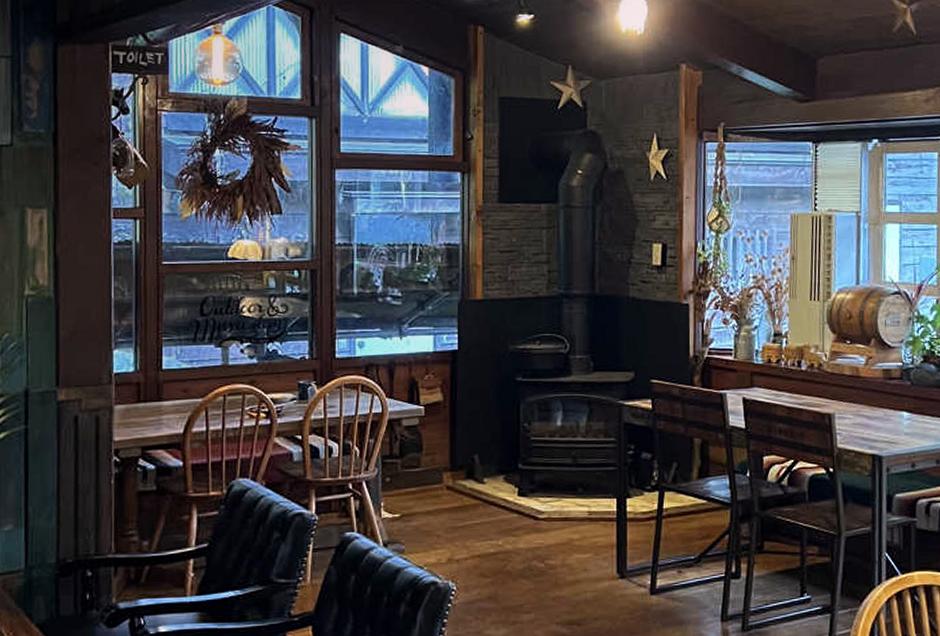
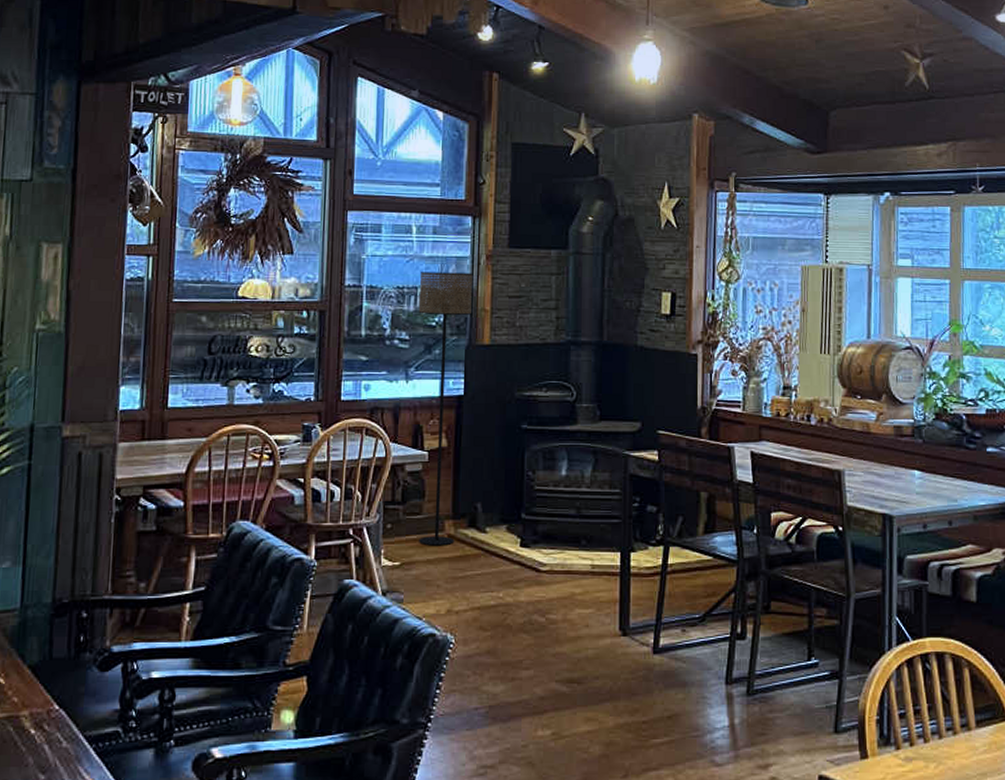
floor lamp: none [410,228,464,498] -> present [418,272,474,546]

